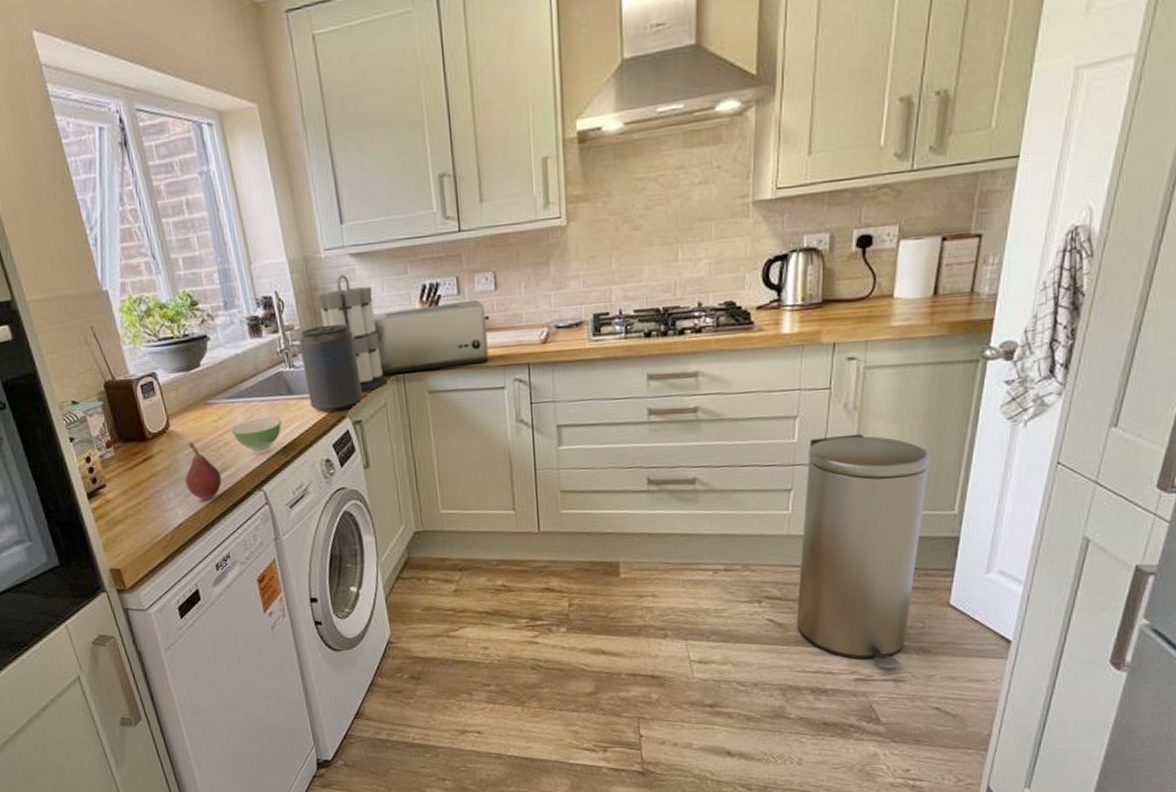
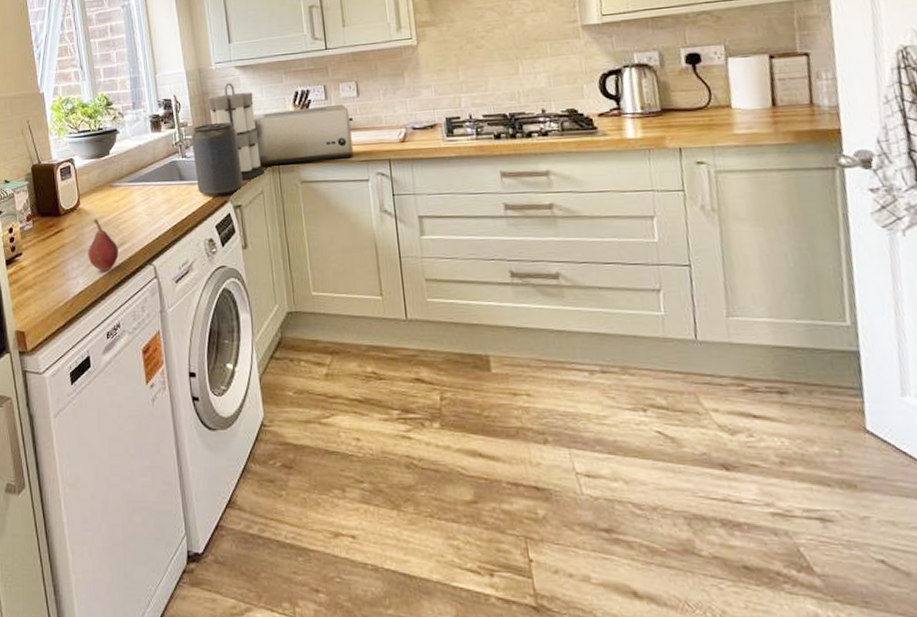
bowl: present [231,417,282,455] -> none [130,200,173,232]
pedal bin: present [796,433,931,669] -> none [672,236,825,504]

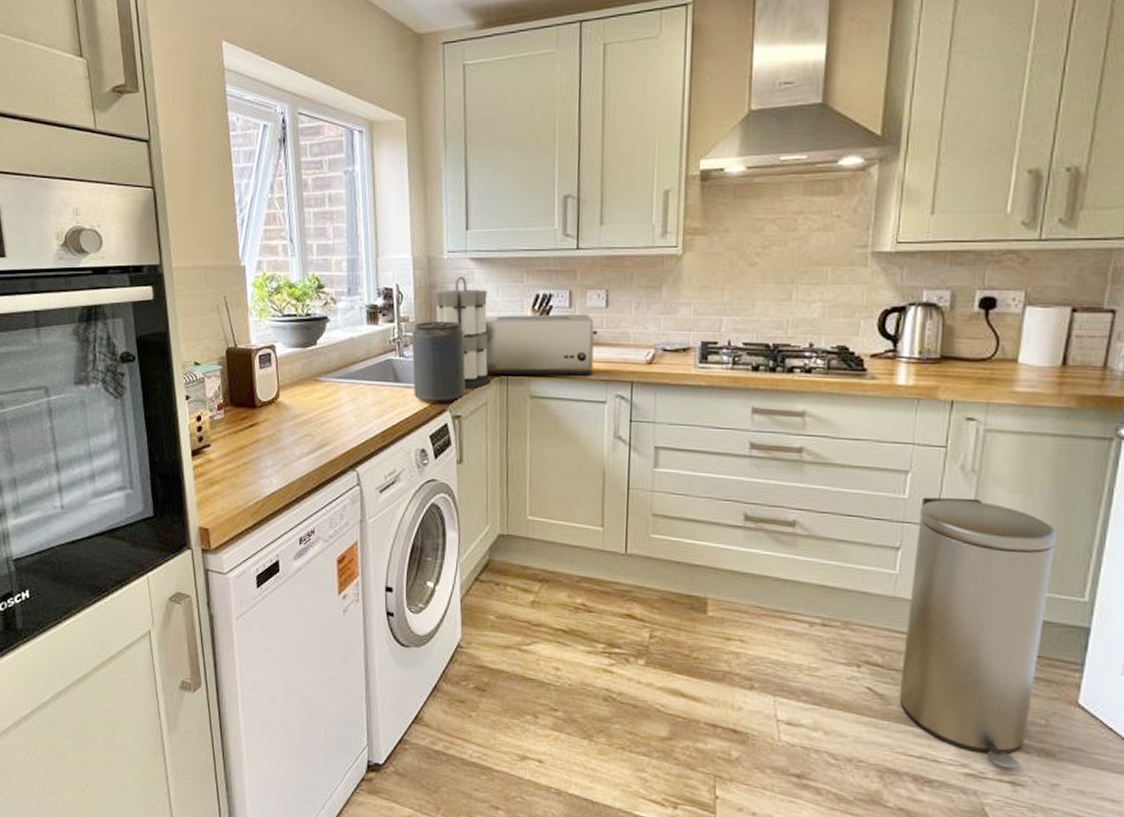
fruit: present [88,218,119,271] -> none [284,414,319,473]
pedal bin: none [672,236,825,504] -> present [899,497,1057,769]

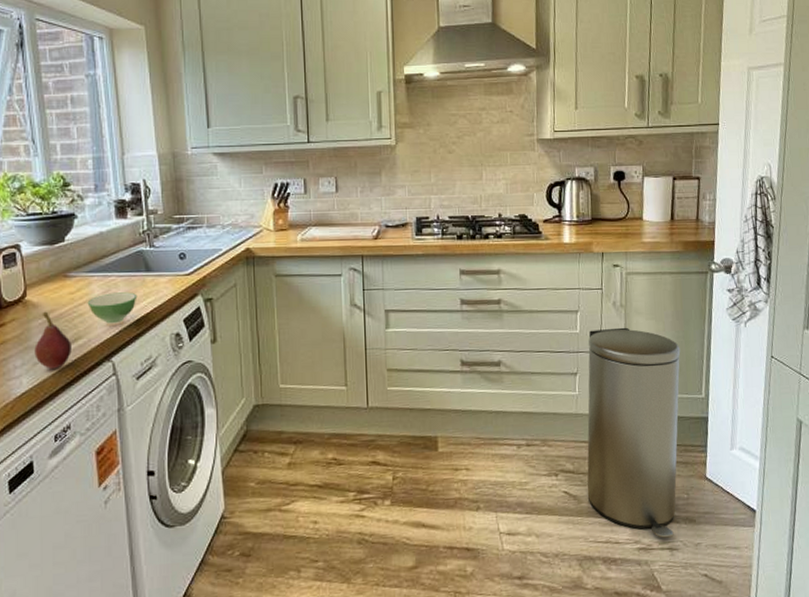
fruit: none [284,414,319,473] -> present [34,311,72,370]
bowl: none [335,401,385,436] -> present [87,292,138,327]
soda can: present [411,320,466,403] -> none [160,211,216,289]
spice rack: present [434,277,492,389] -> none [181,170,239,273]
toaster: present [480,313,599,377] -> none [226,198,331,260]

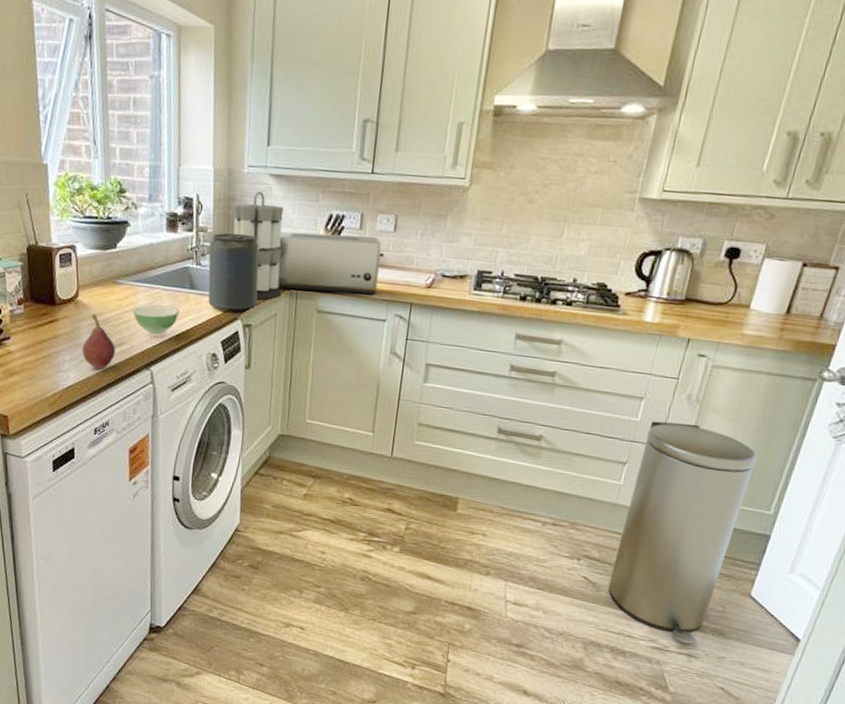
soda can: none [160,211,216,289] -> present [208,233,260,312]
spice rack: none [181,170,239,273] -> present [233,191,284,301]
toaster: none [226,198,331,260] -> present [274,231,385,295]

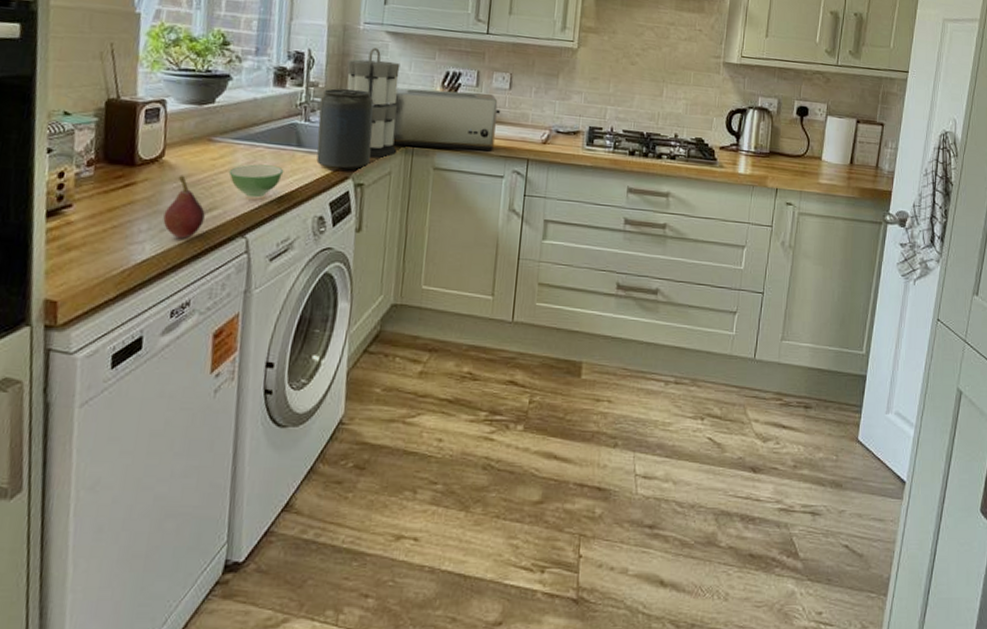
pedal bin: present [608,421,758,645] -> none [732,268,846,501]

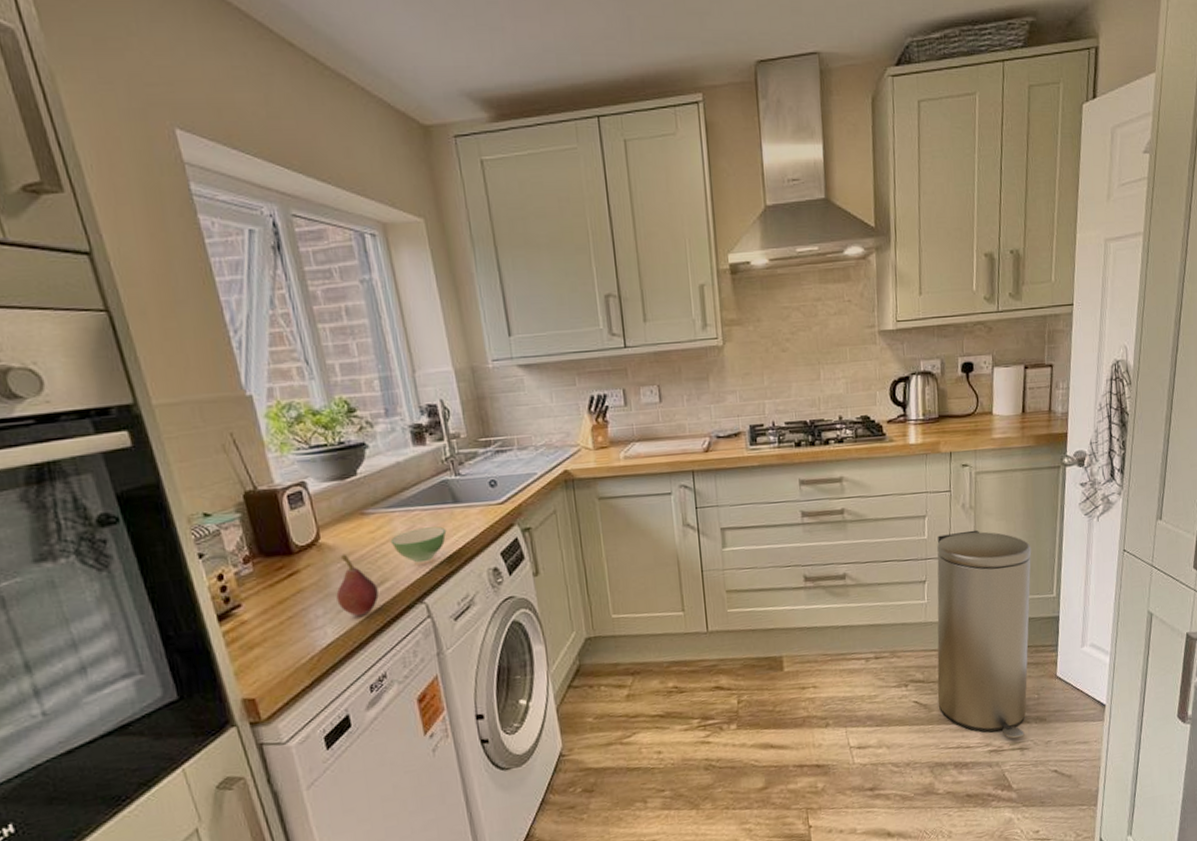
soda can: present [316,88,374,171] -> none [465,432,533,520]
spice rack: present [347,48,400,158] -> none [484,385,558,500]
toaster: present [390,88,501,152] -> none [539,410,656,485]
pedal bin: none [732,268,846,501] -> present [937,530,1032,739]

